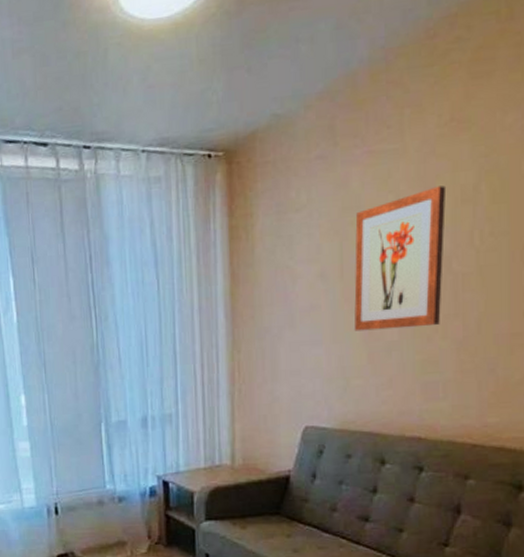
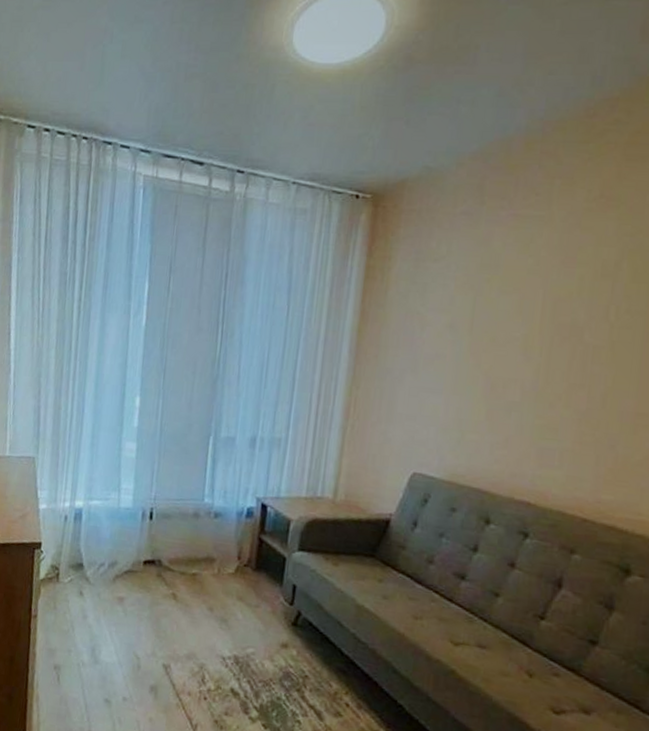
wall art: present [354,185,447,332] -> none [476,257,588,394]

